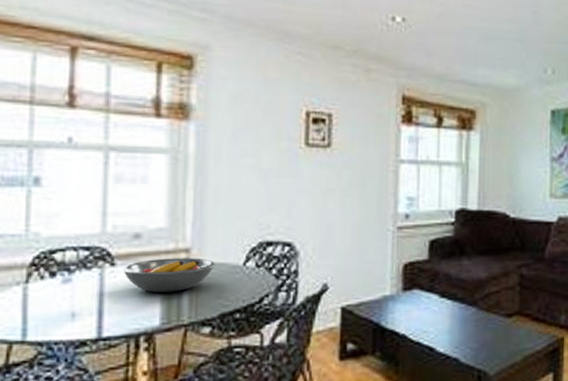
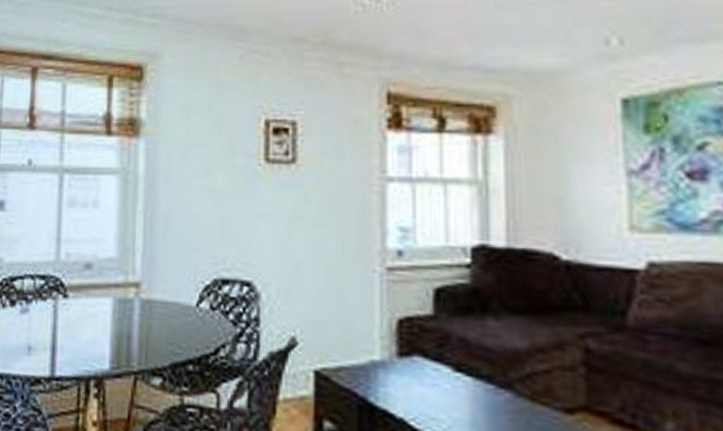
fruit bowl: present [123,258,215,292] -> none [75,292,166,332]

